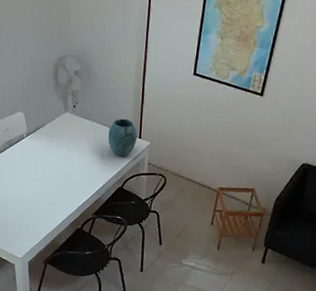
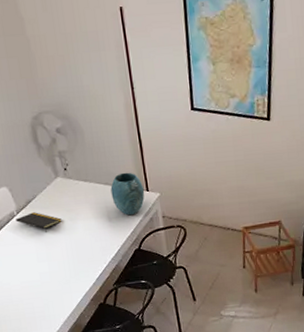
notepad: none [24,138,62,157] -> present [15,212,62,232]

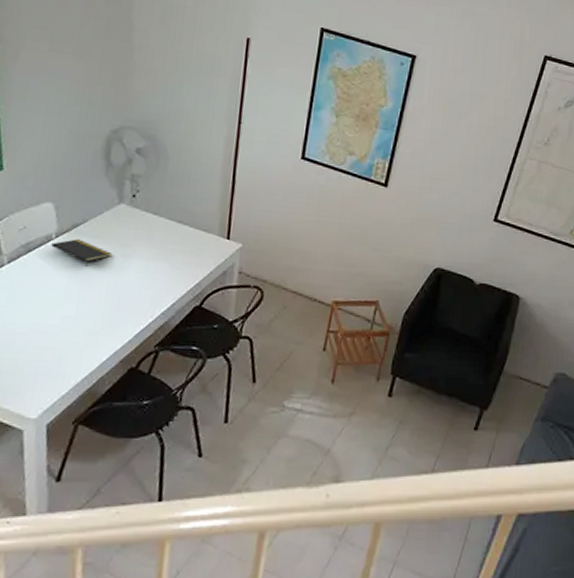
vase: present [110,172,145,216] -> none [182,212,225,265]

